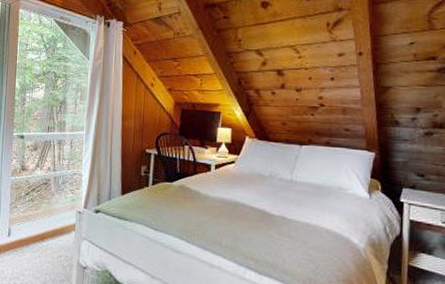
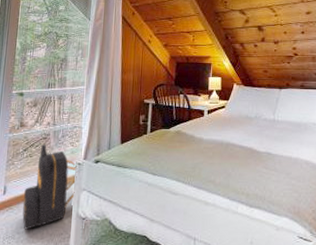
backpack: none [26,190,78,273] -> present [22,144,78,230]

